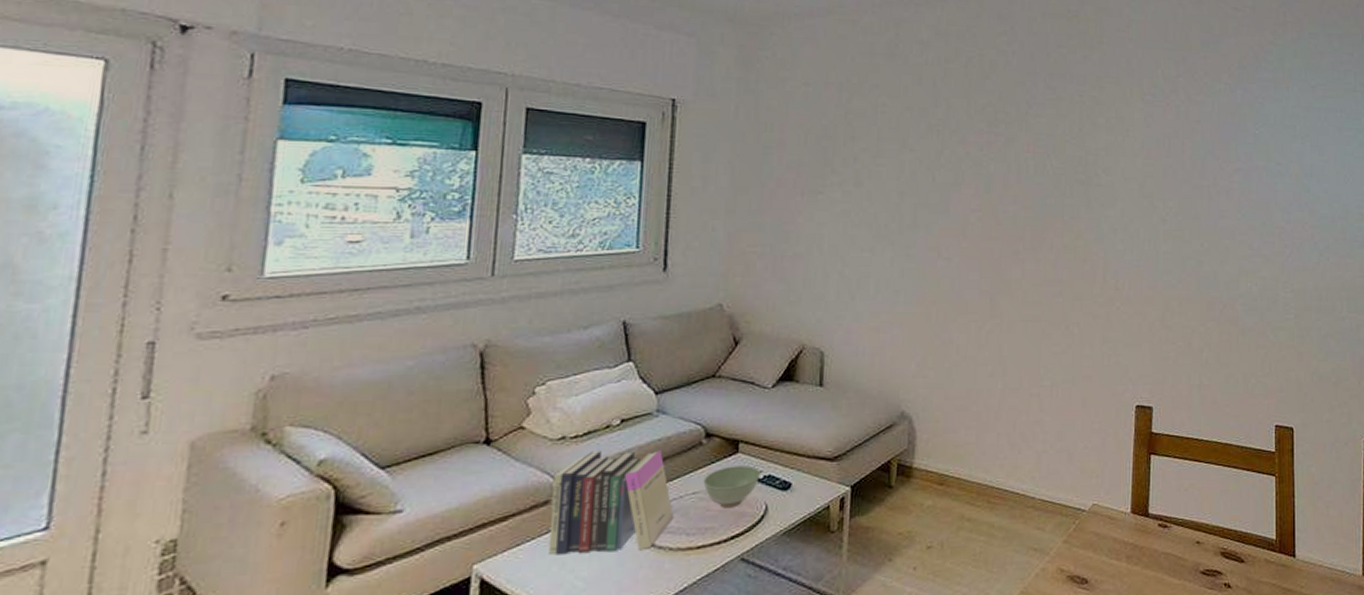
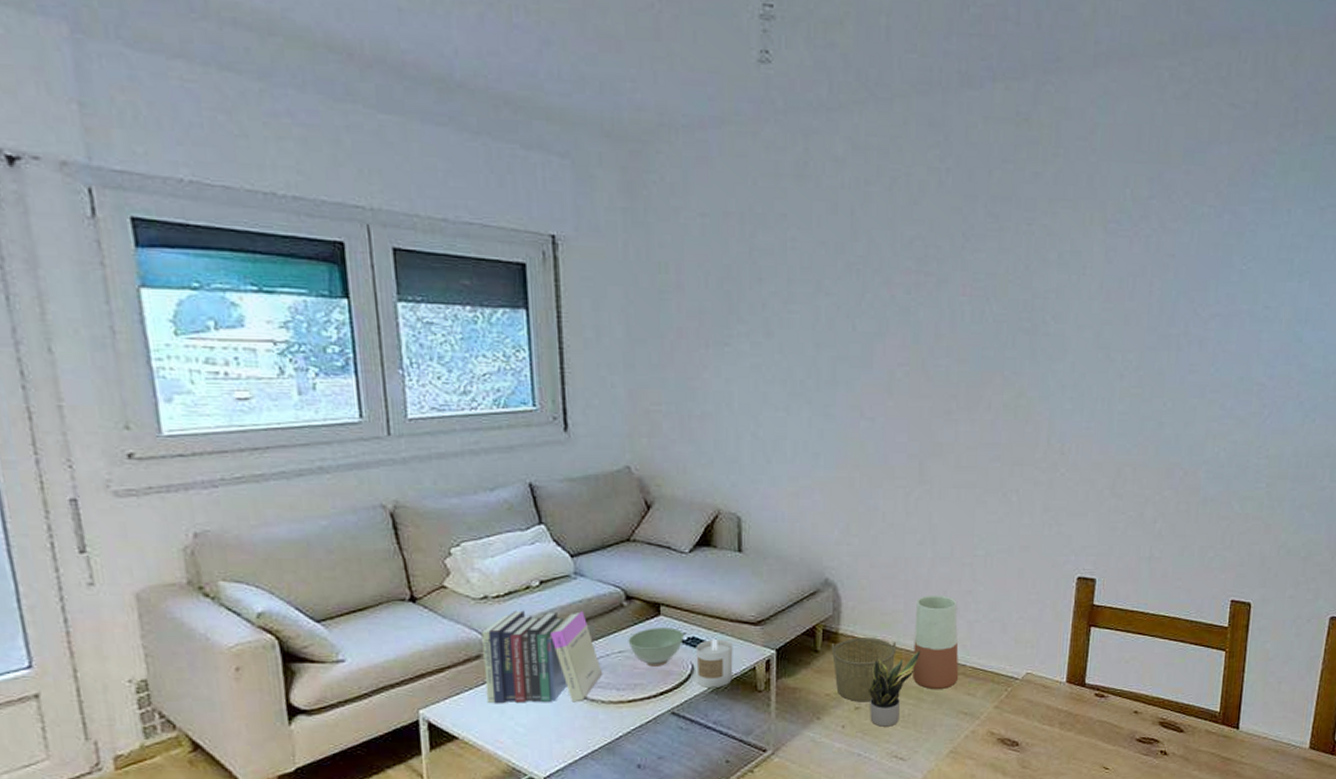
candle: none [769,477,809,530] -> present [696,639,733,688]
basket: none [905,471,969,541] -> present [831,638,897,702]
potted plant: none [941,483,992,567] -> present [869,650,921,727]
vase: none [984,425,1028,524] -> present [913,594,959,689]

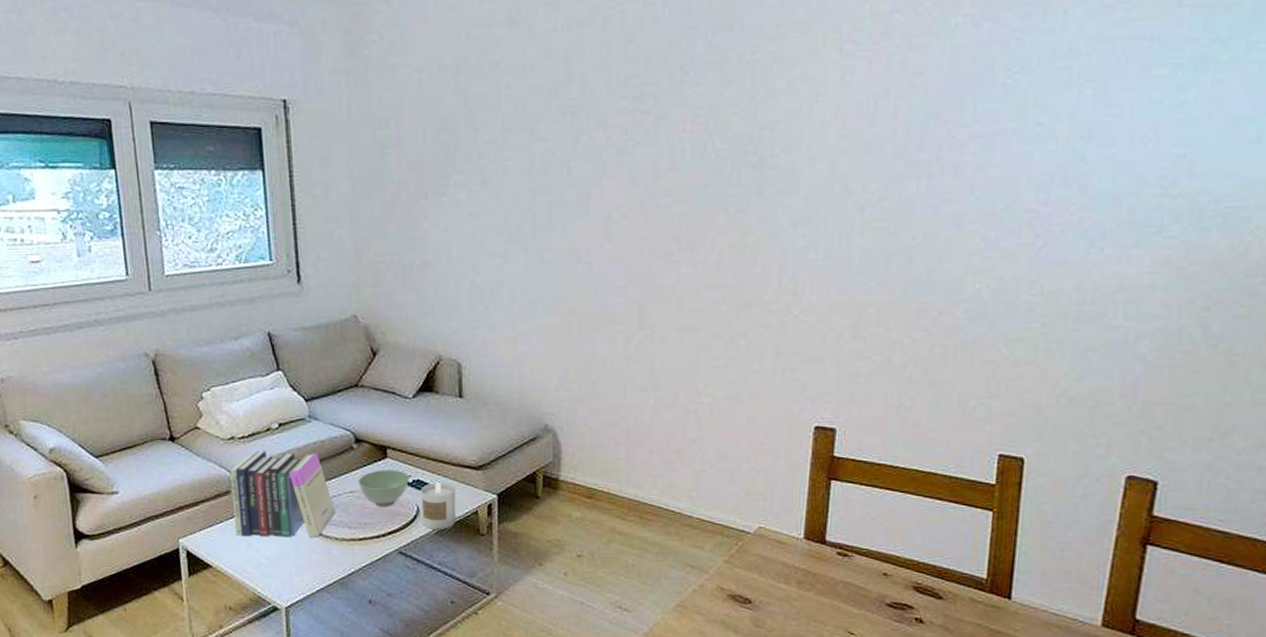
basket: present [831,638,897,702] -> none [552,485,619,550]
potted plant: present [869,650,921,727] -> none [591,500,644,576]
vase: present [913,594,959,689] -> none [636,442,684,540]

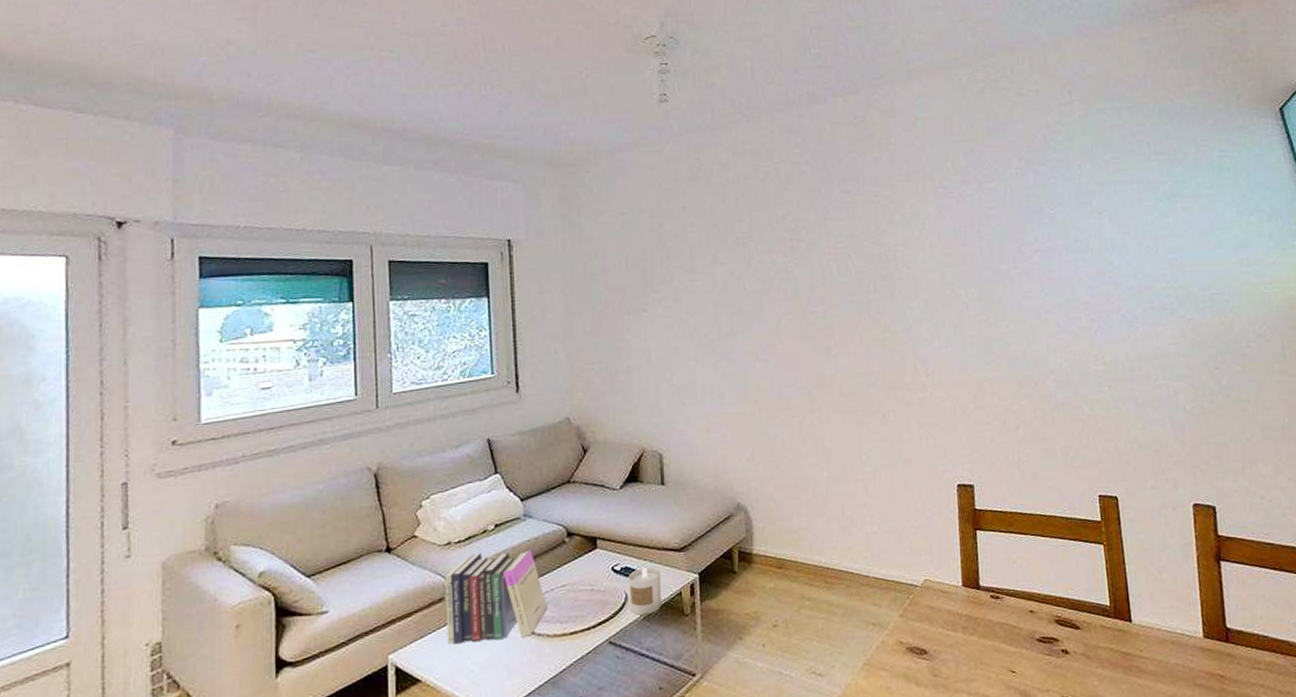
bowl: present [358,470,410,507] -> none [569,559,619,598]

